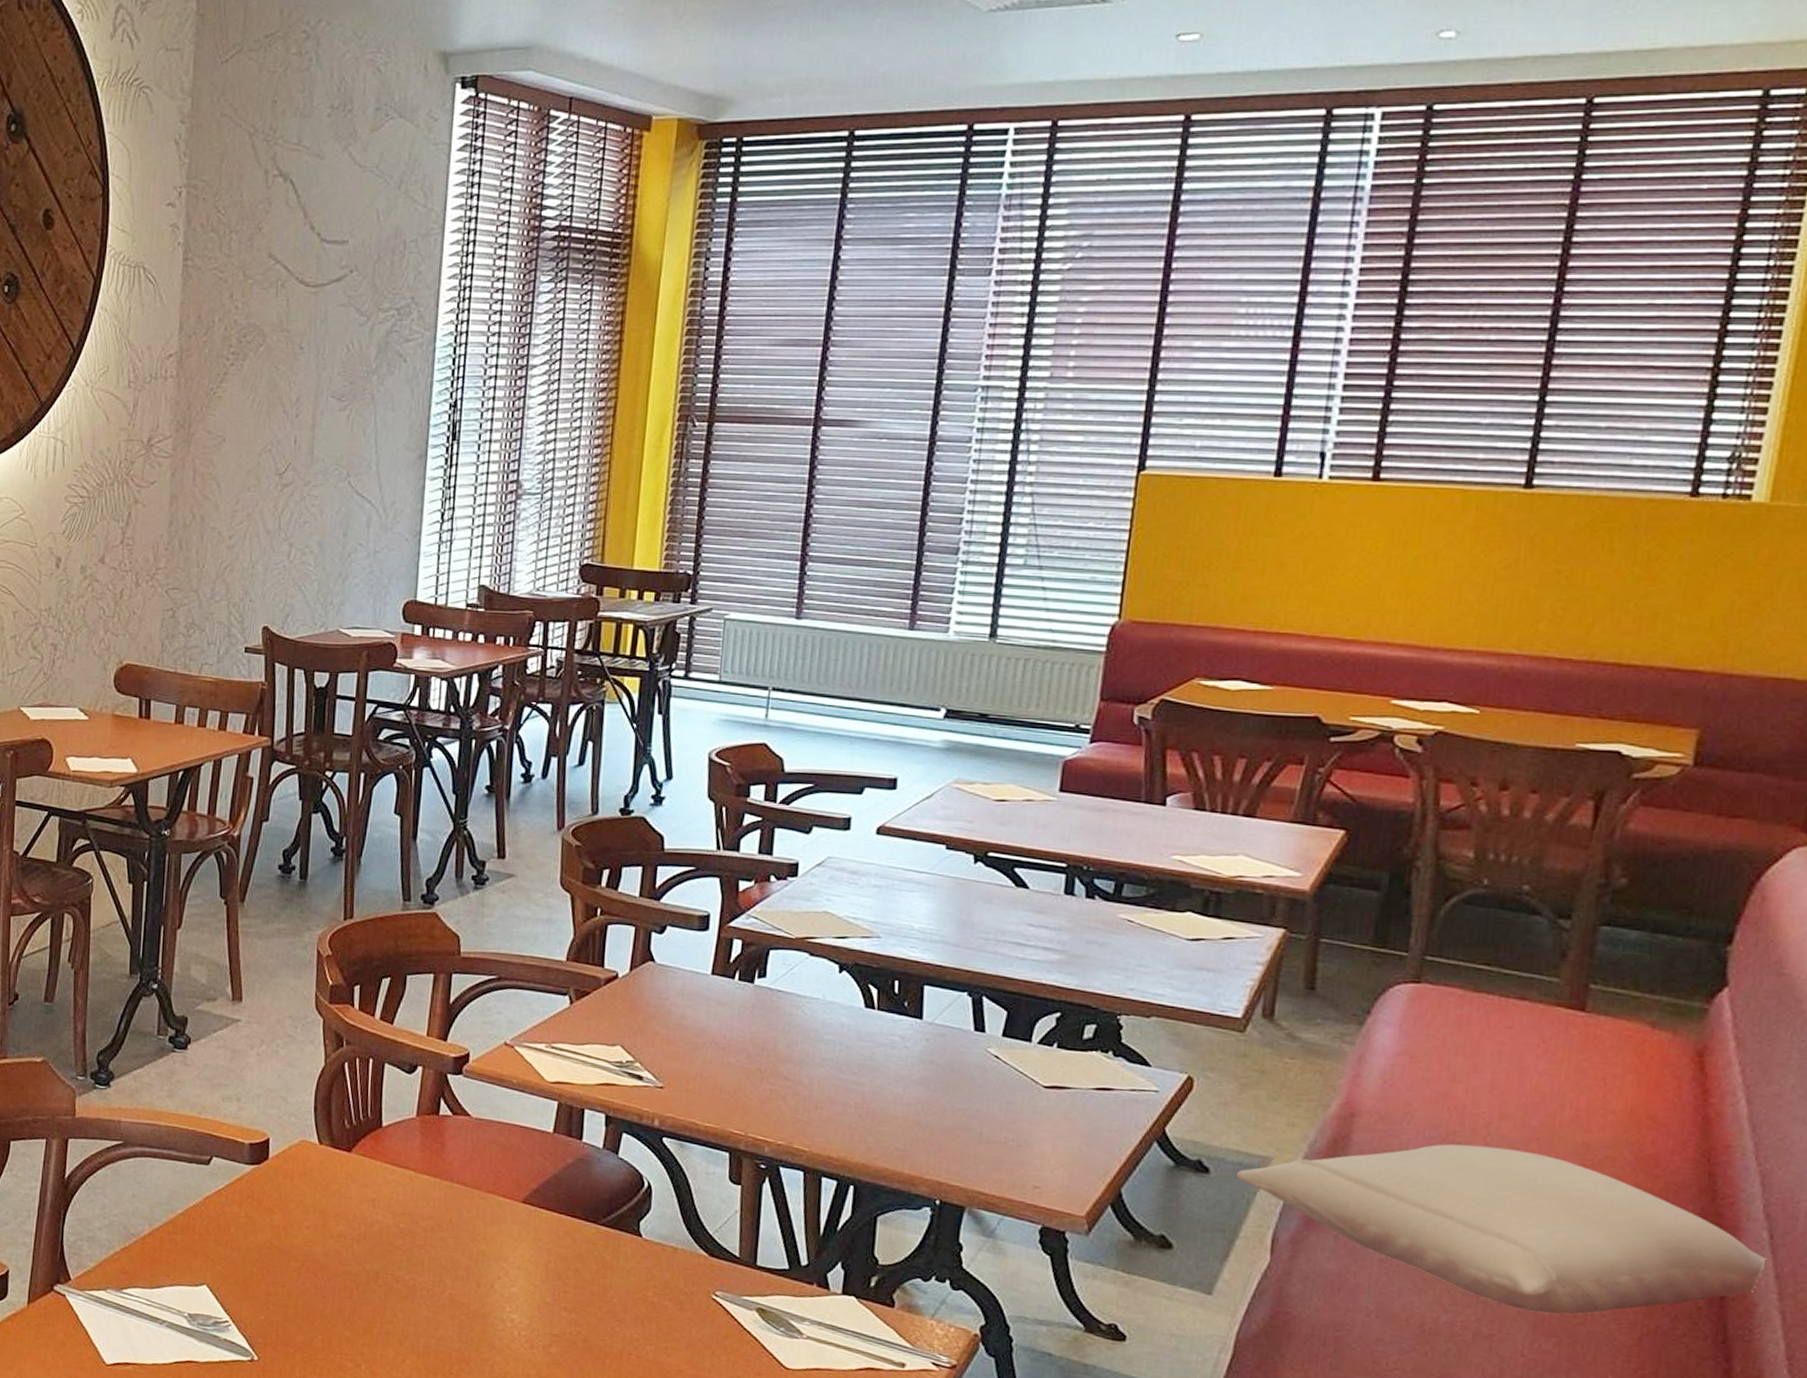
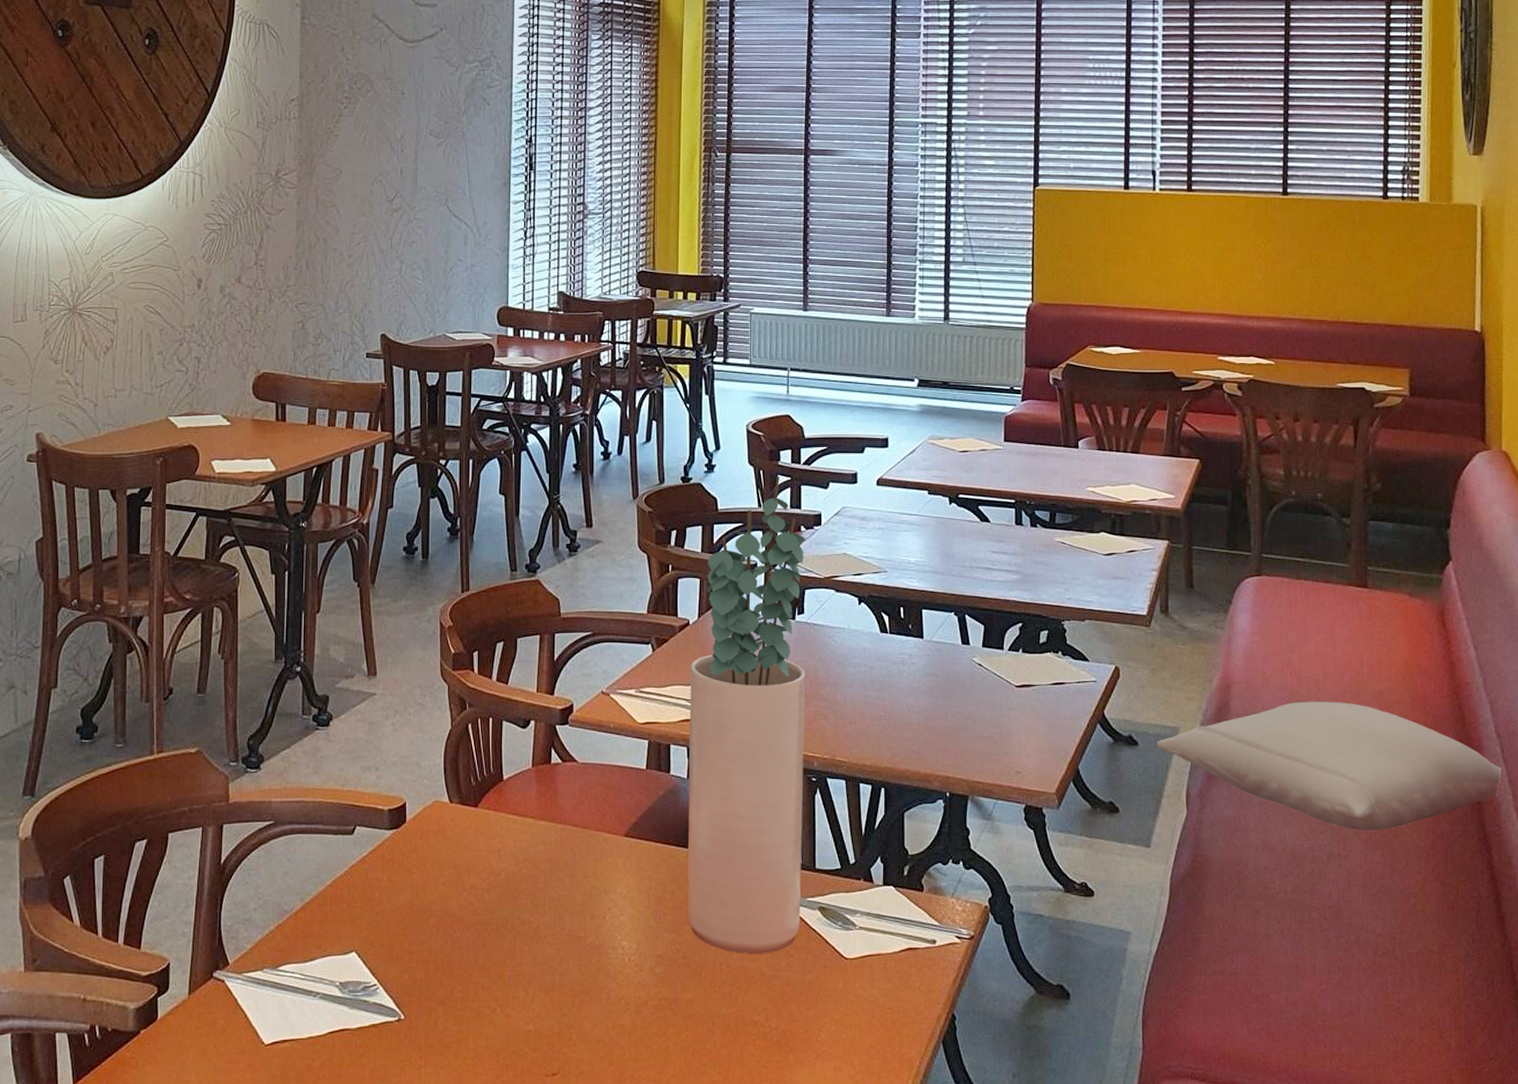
vase: none [592,815,775,1350] -> present [687,476,805,954]

